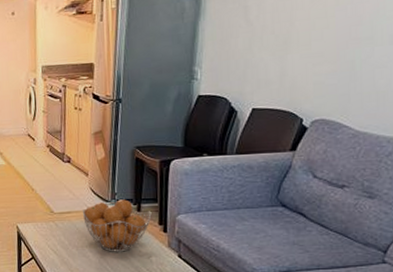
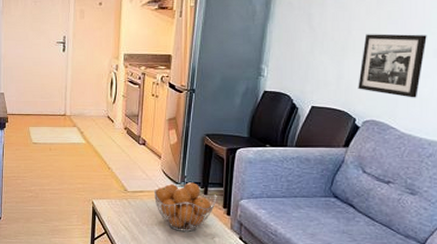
picture frame: none [304,20,382,92] -> present [358,34,427,98]

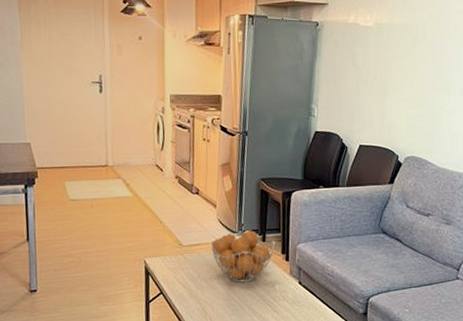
picture frame: present [358,34,427,98] -> none [399,72,455,134]

